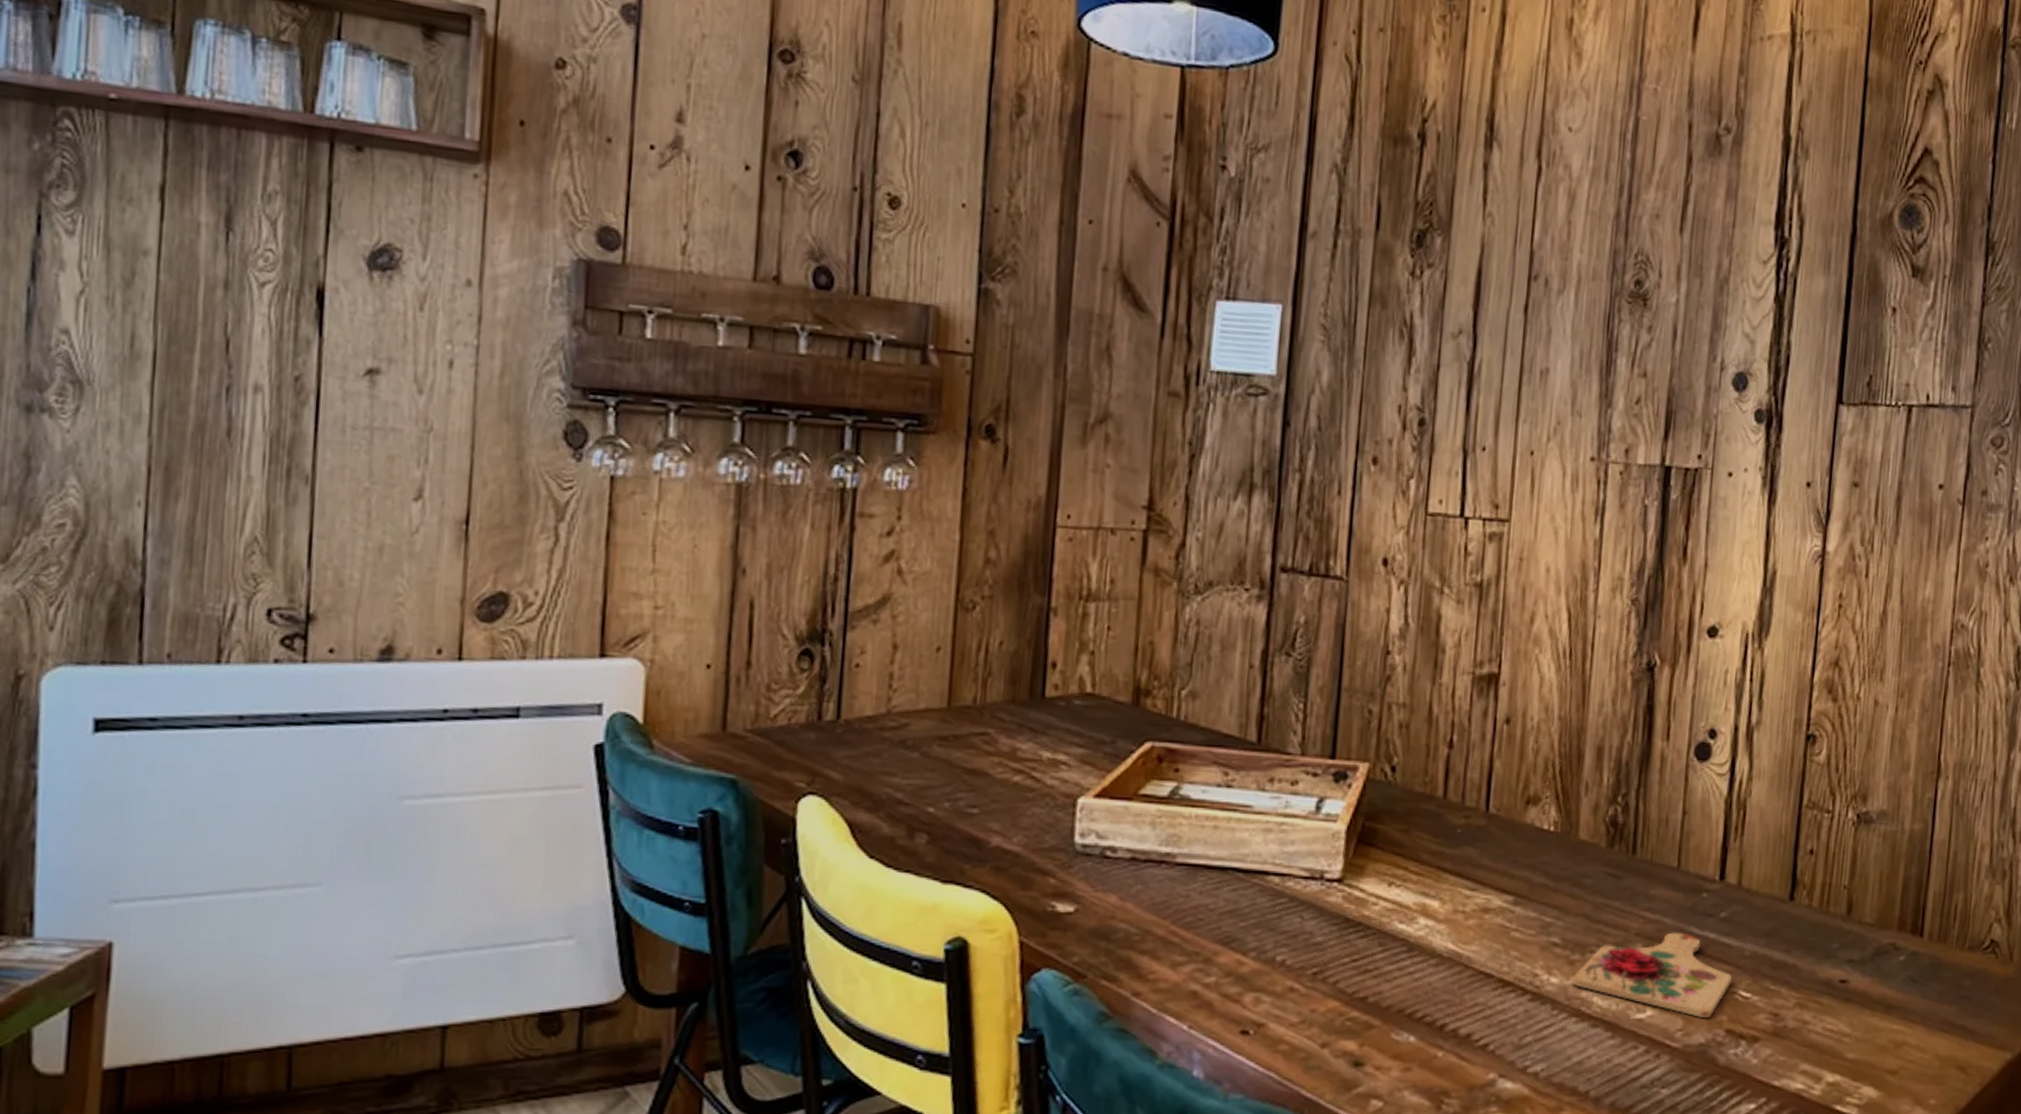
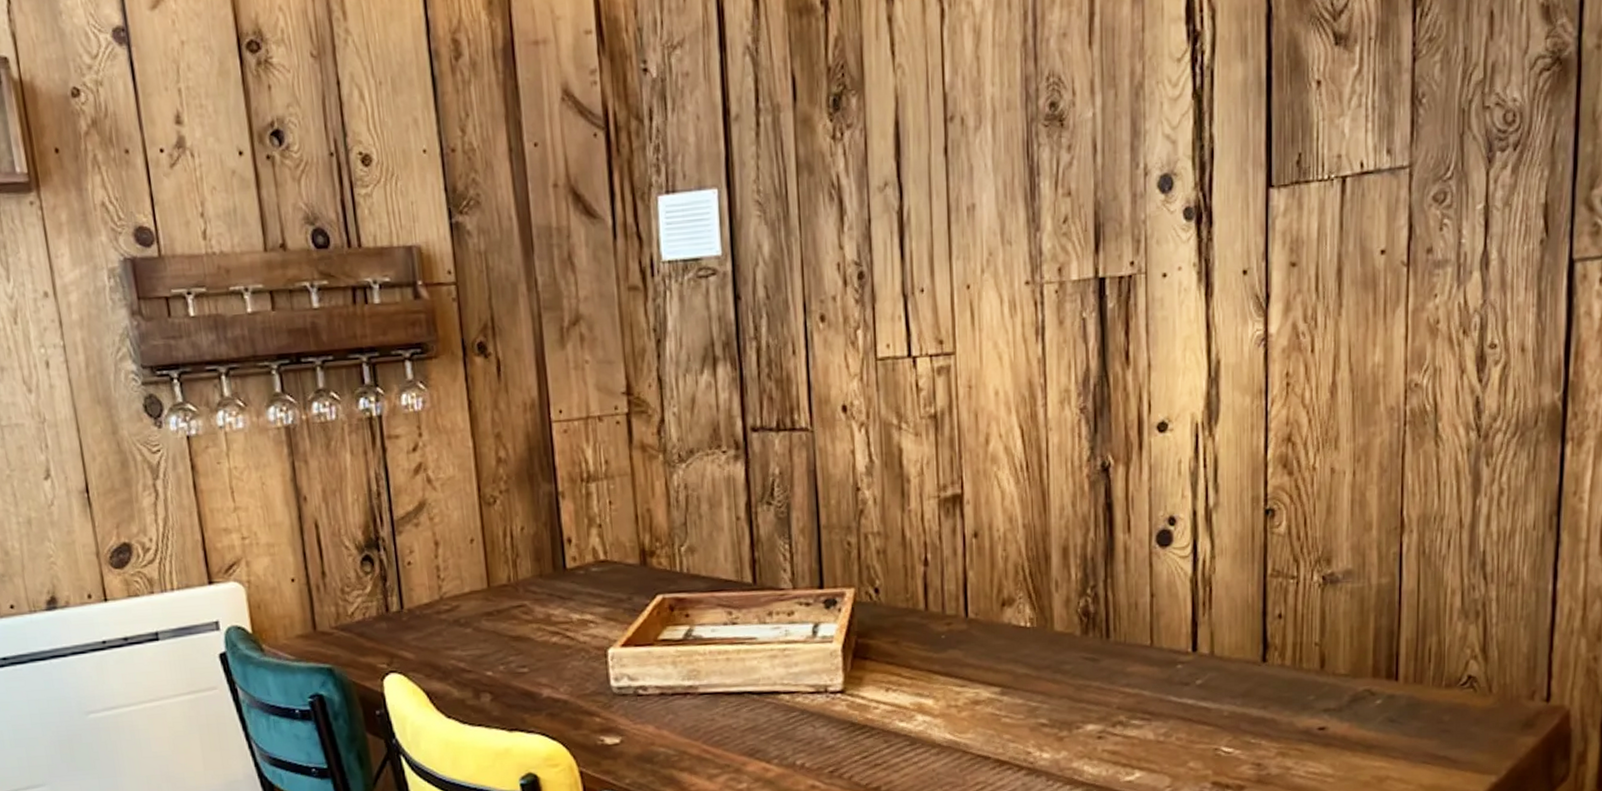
cutting board: present [1572,932,1732,1019] -> none [1063,702,1213,775]

